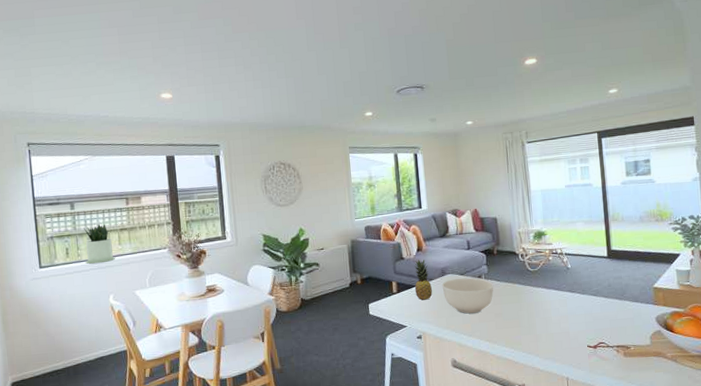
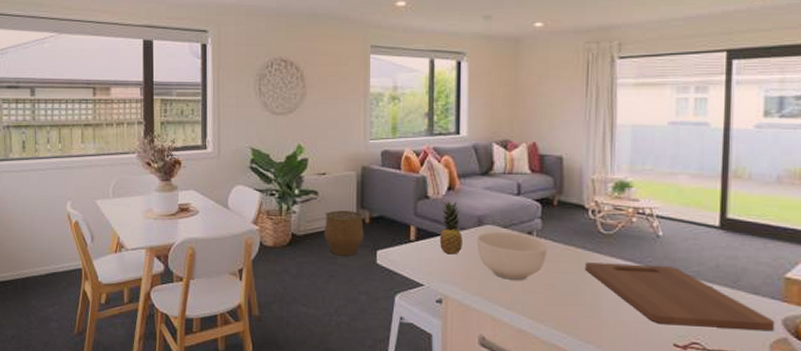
planter: present [83,224,116,265] -> none [42,115,77,163]
basket: none [326,275,358,312] -> present [323,210,364,256]
cutting board: none [520,289,652,332] -> present [584,262,775,330]

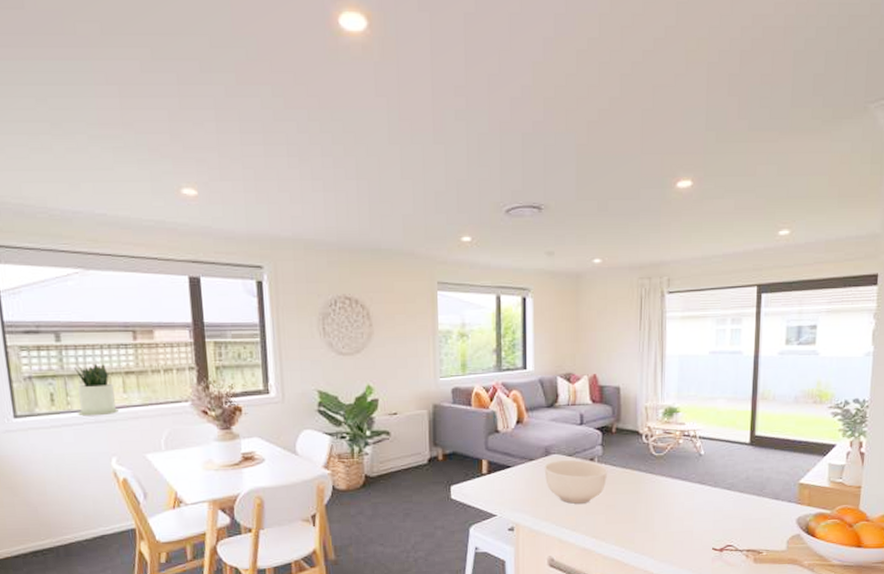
planter: none [42,115,77,163] -> present [73,363,120,417]
basket: present [323,210,364,256] -> none [397,449,438,494]
fruit: present [439,201,462,255] -> none [510,434,531,485]
cutting board: present [584,262,775,330] -> none [639,480,791,532]

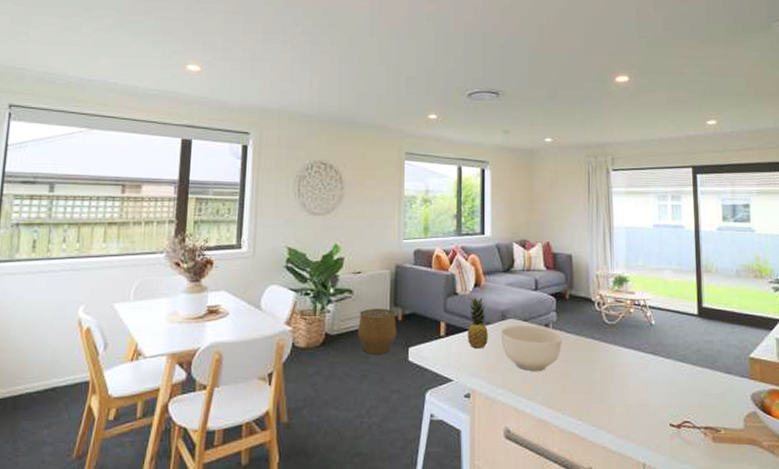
planter: present [73,363,120,417] -> none [55,213,97,264]
basket: none [397,449,438,494] -> present [357,309,397,354]
fruit: none [510,434,531,485] -> present [467,297,488,349]

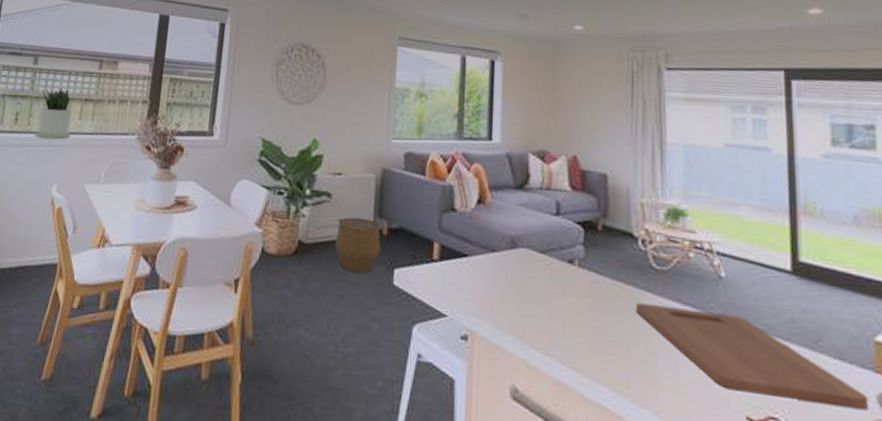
planter: none [55,213,97,264] -> present [34,88,72,140]
fruit: present [467,297,488,349] -> none [466,216,493,281]
bowl: present [500,326,563,371] -> none [509,256,593,319]
cutting board: none [594,351,746,406] -> present [635,303,869,409]

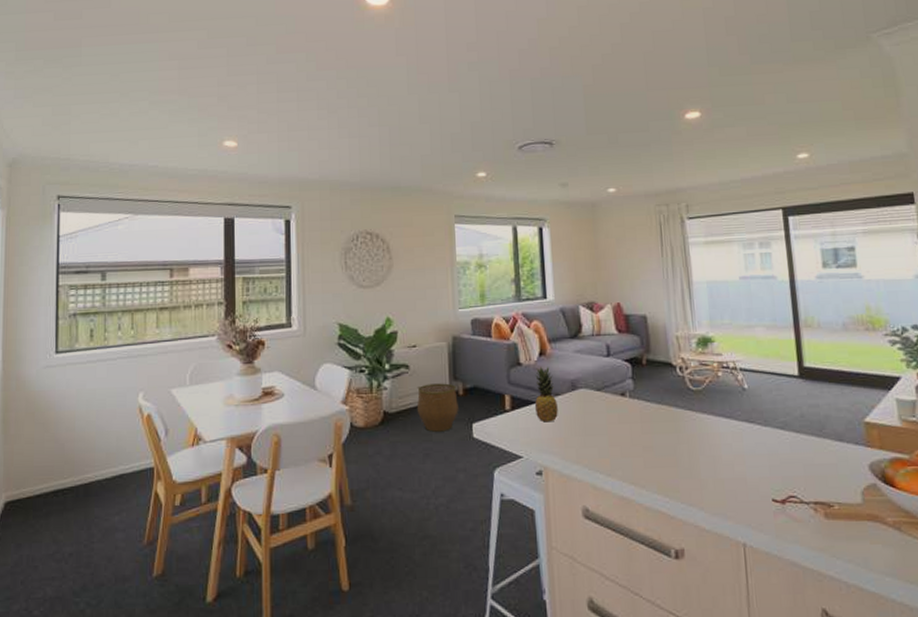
planter: present [34,88,72,140] -> none [112,300,151,352]
fruit: none [466,216,493,281] -> present [534,367,558,423]
cutting board: present [635,303,869,409] -> none [678,418,863,480]

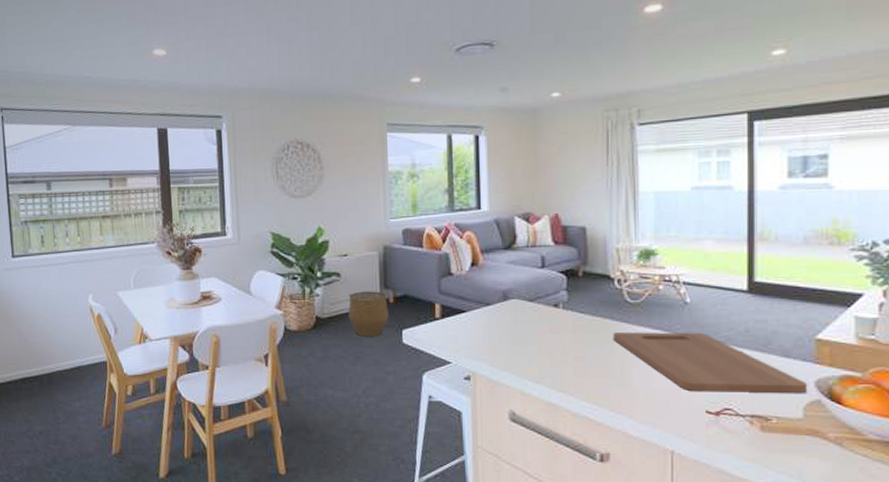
fruit: present [534,367,558,423] -> none [464,277,488,331]
cutting board: none [678,418,863,480] -> present [612,332,808,393]

